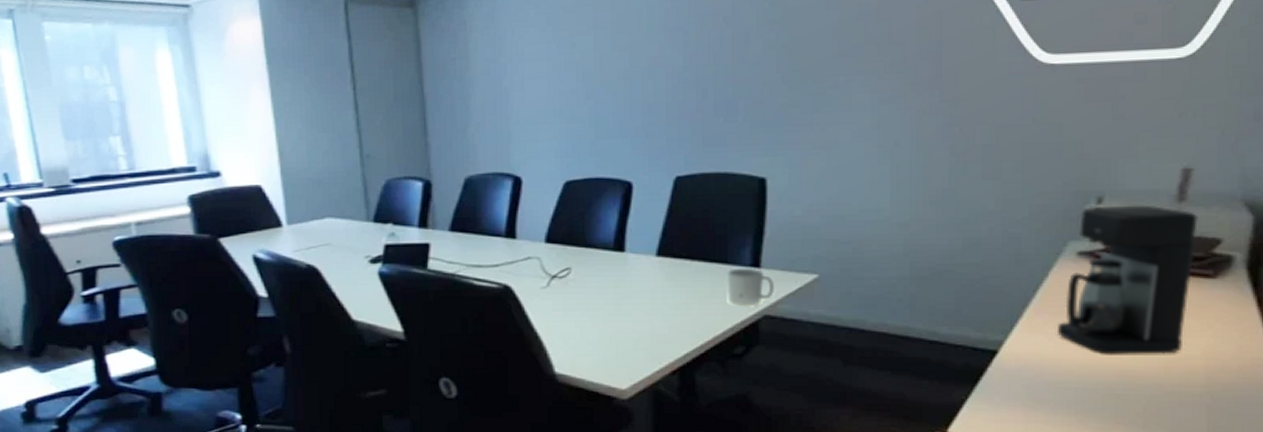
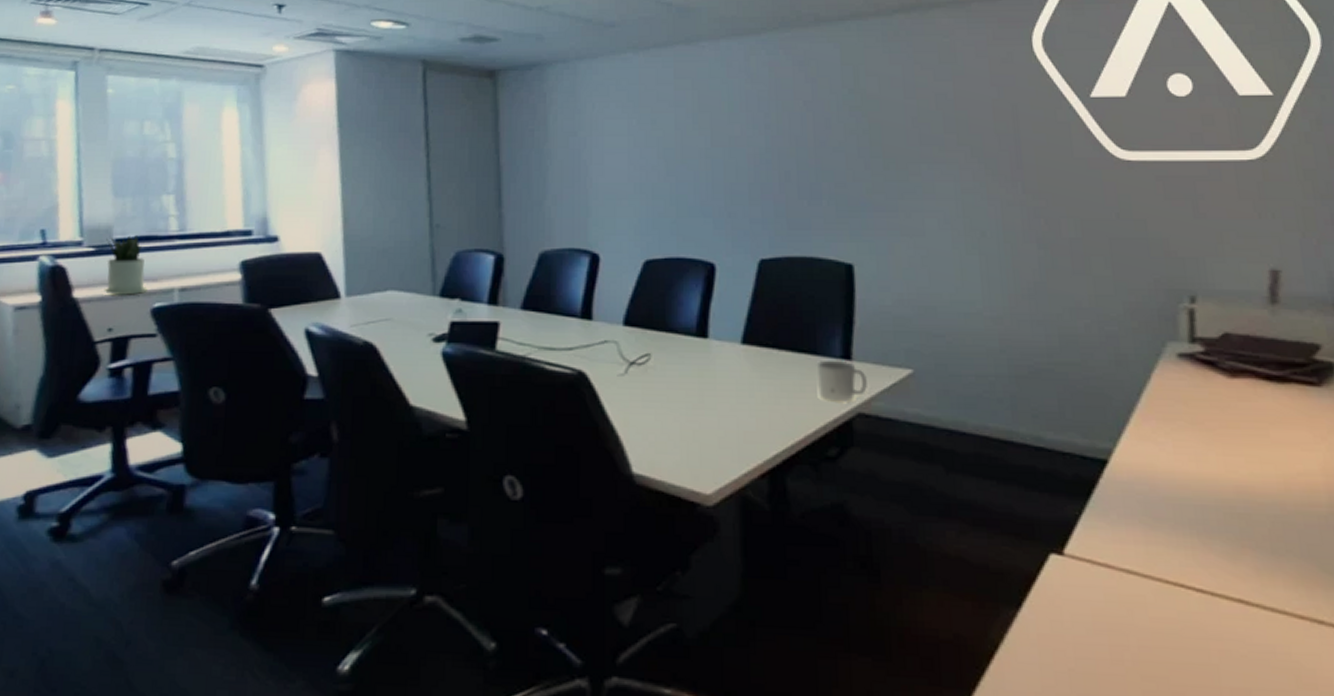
planter: none [64,175,107,232] -> present [103,235,147,296]
coffee maker: present [1056,204,1198,354] -> none [1166,305,1299,468]

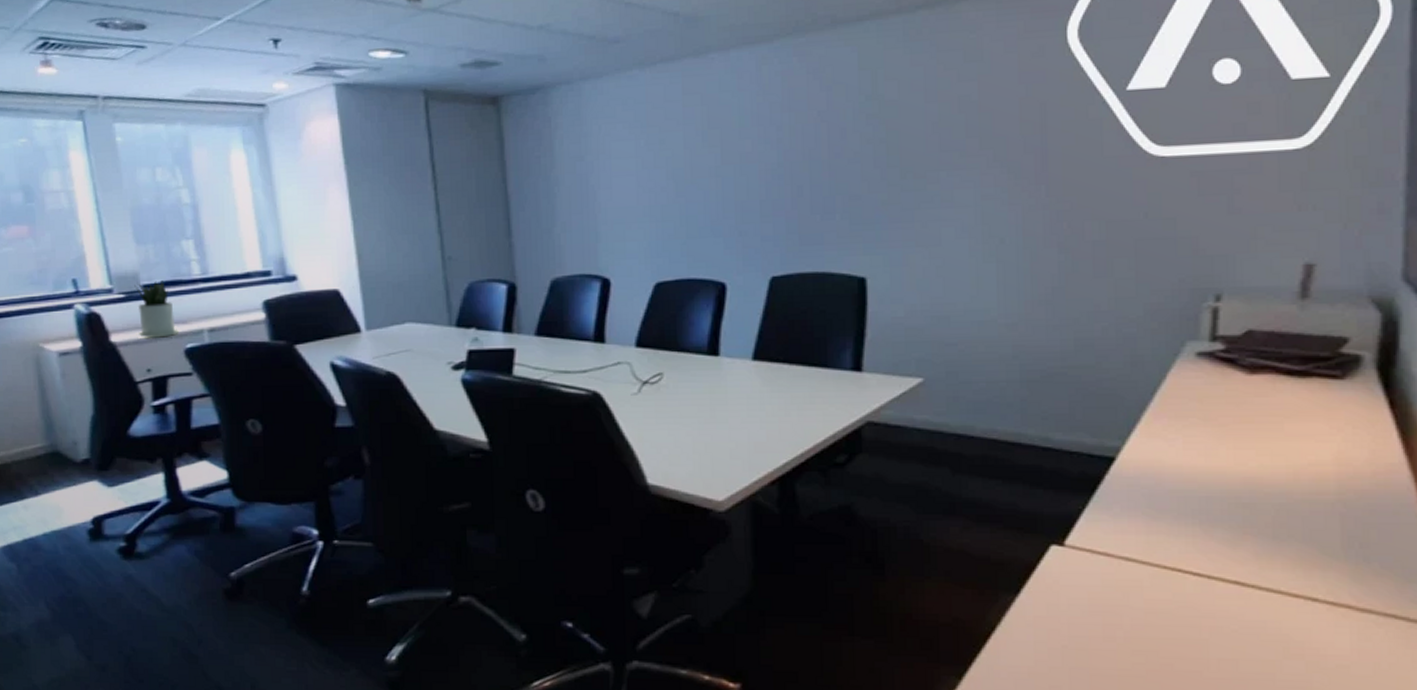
mug: present [817,360,867,404] -> none [828,372,877,413]

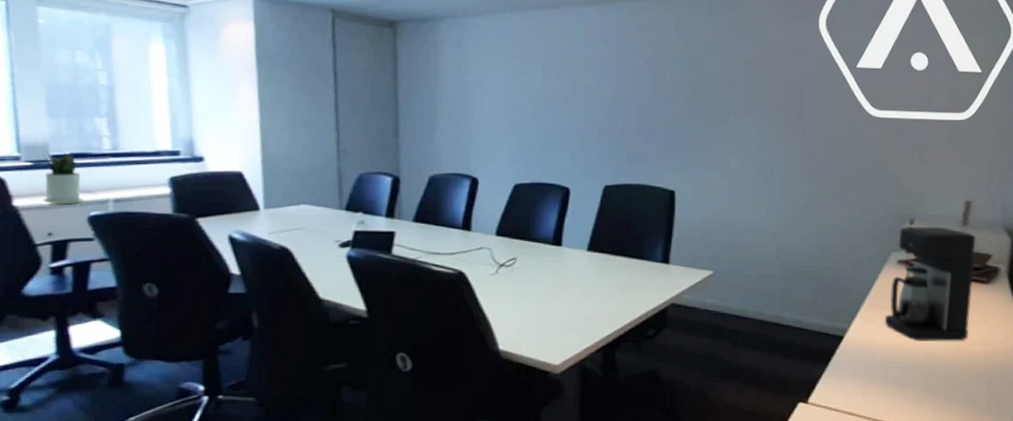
coffee maker: none [1177,302,1323,460] -> present [884,226,976,341]

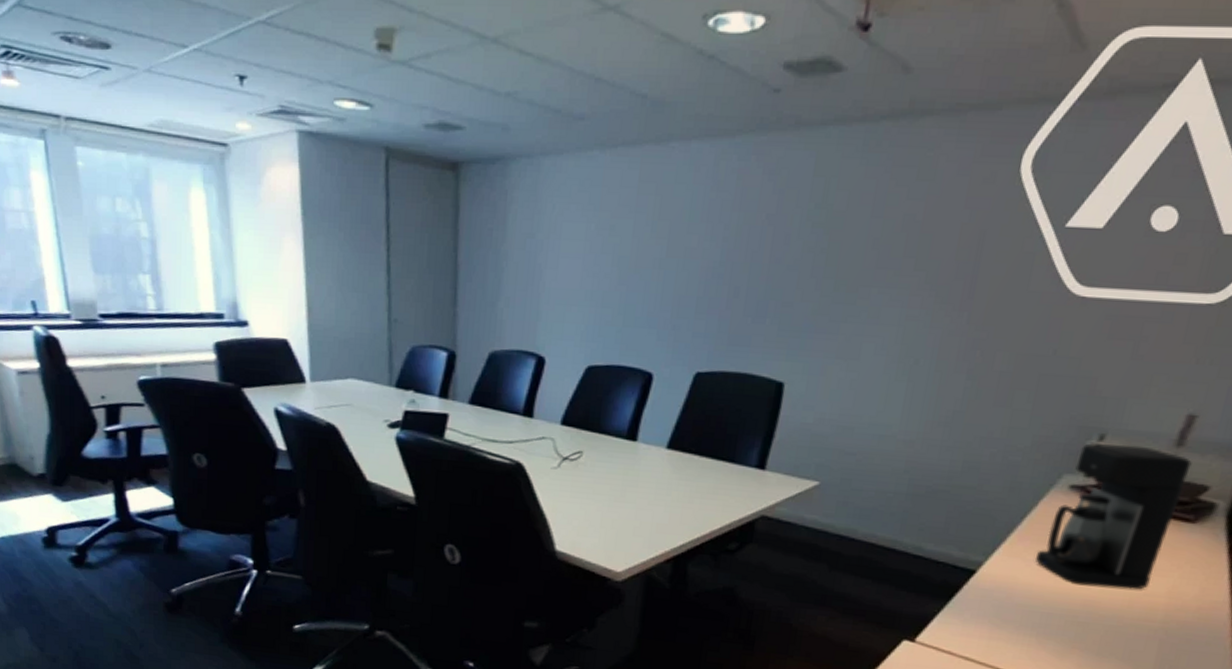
planter: present [42,152,84,205] -> none [91,311,132,368]

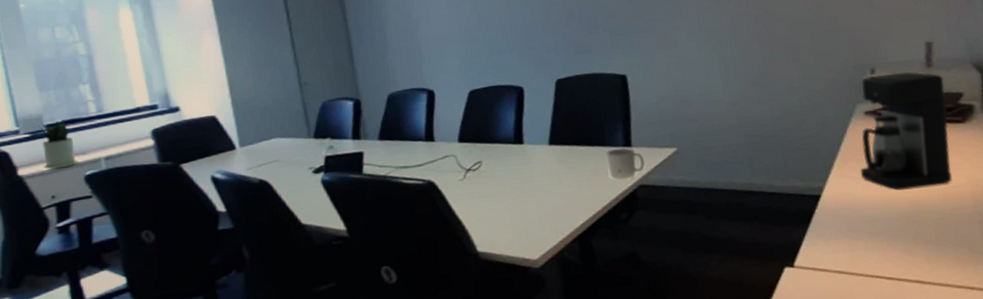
planter: none [91,311,132,368] -> present [38,120,79,171]
mug: none [729,468,776,507] -> present [607,148,645,180]

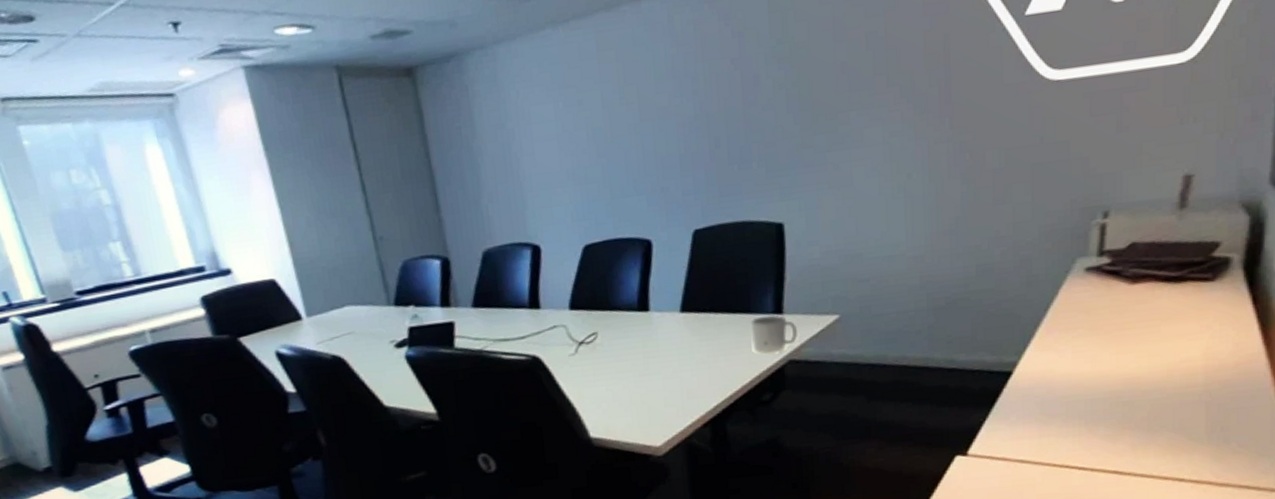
planter: present [38,120,79,171] -> none [67,286,120,346]
coffee maker: present [860,71,952,189] -> none [1067,214,1198,364]

